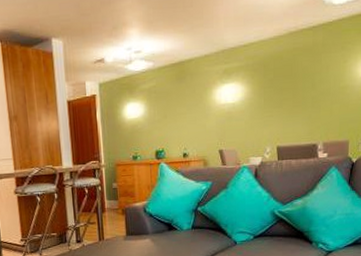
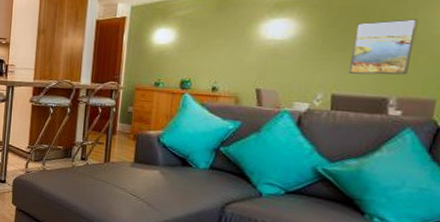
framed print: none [286,74,330,127] -> present [348,19,418,75]

